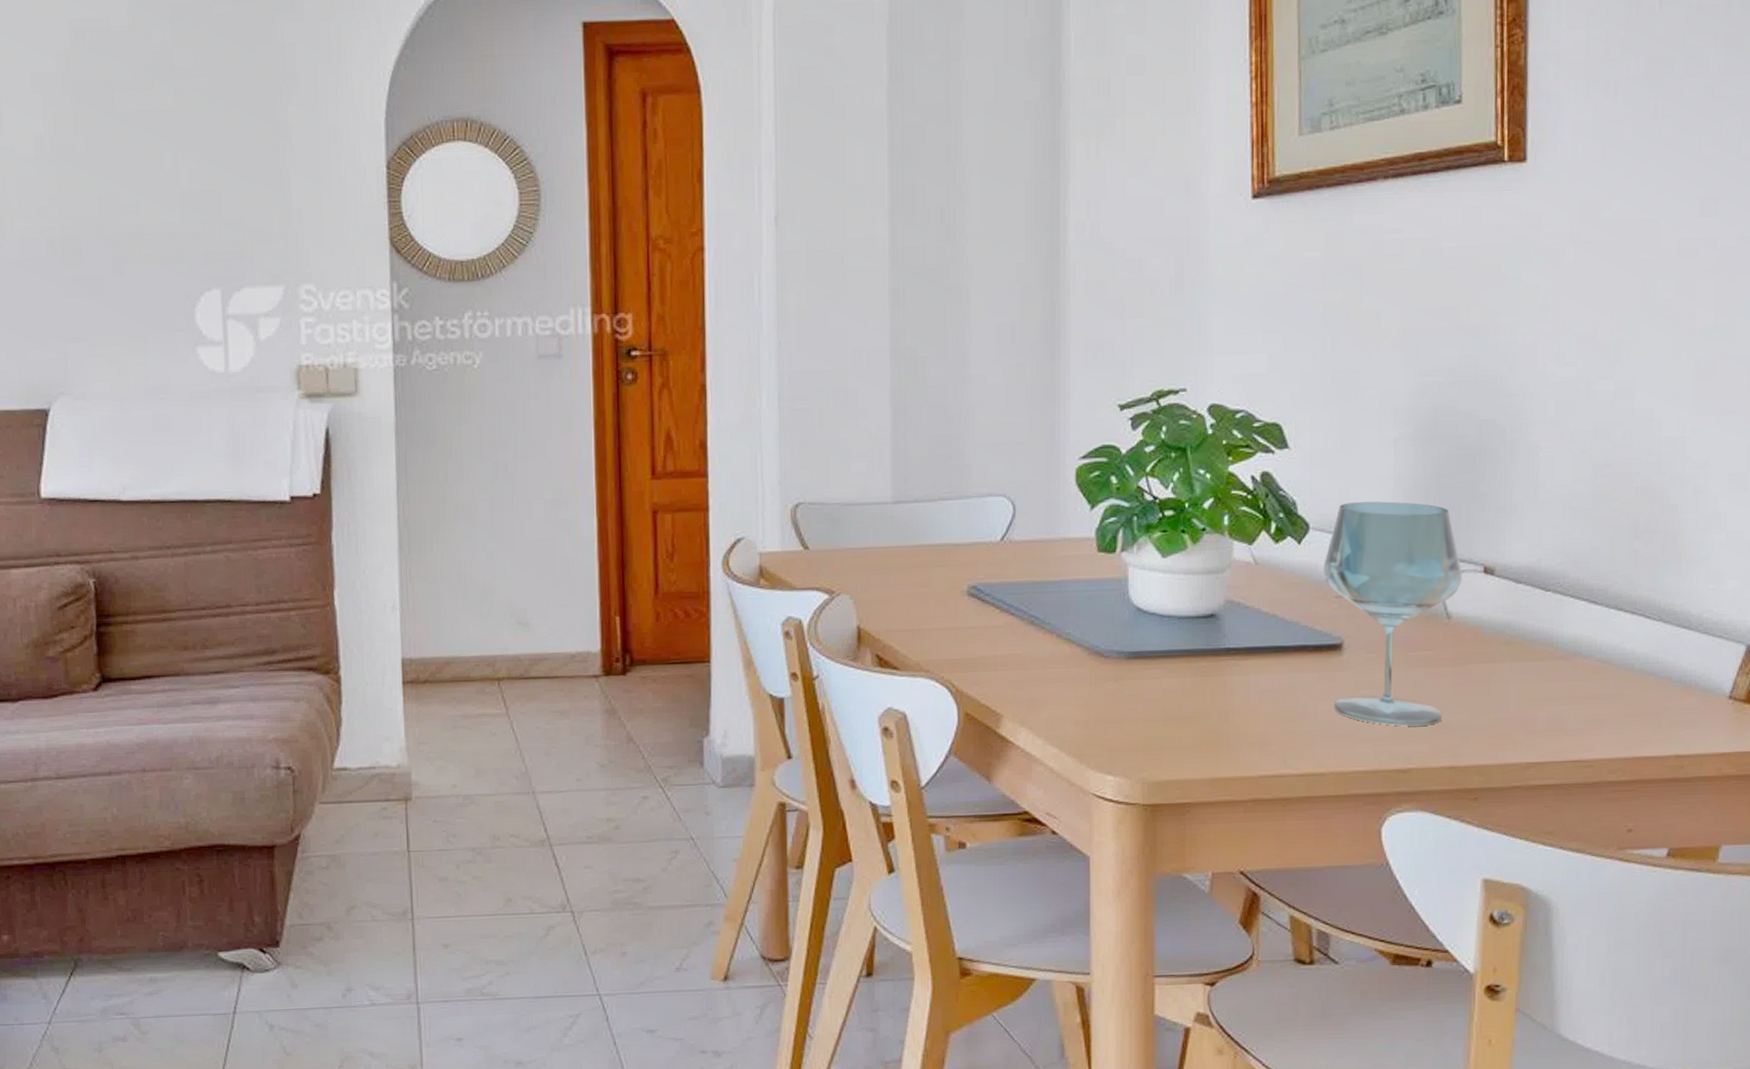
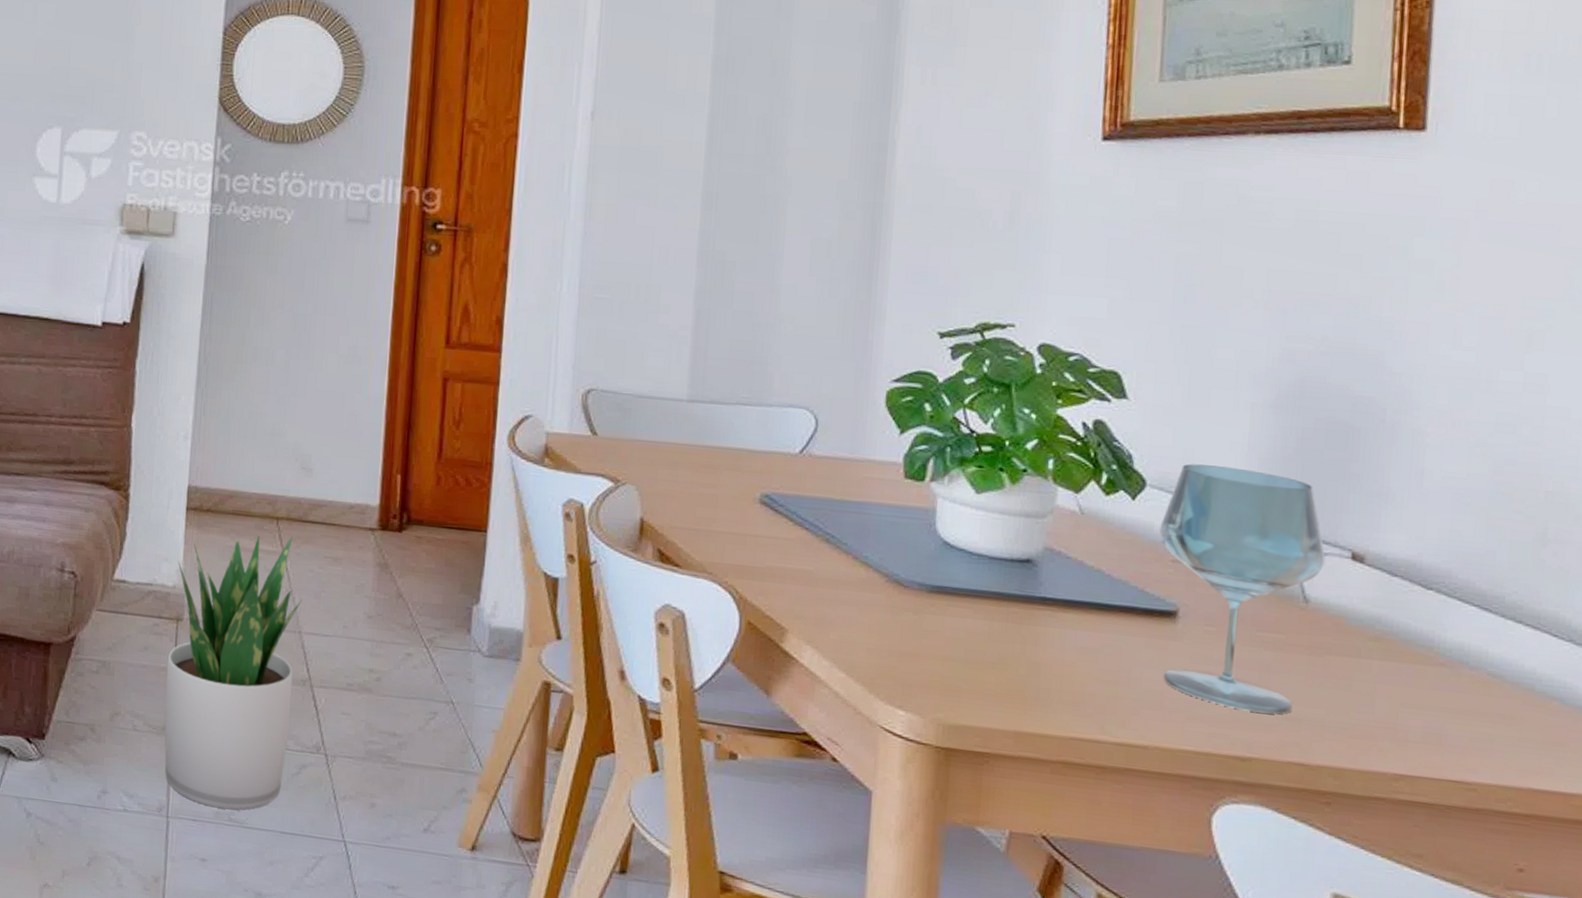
planter: none [399,695,533,985] -> present [164,536,303,810]

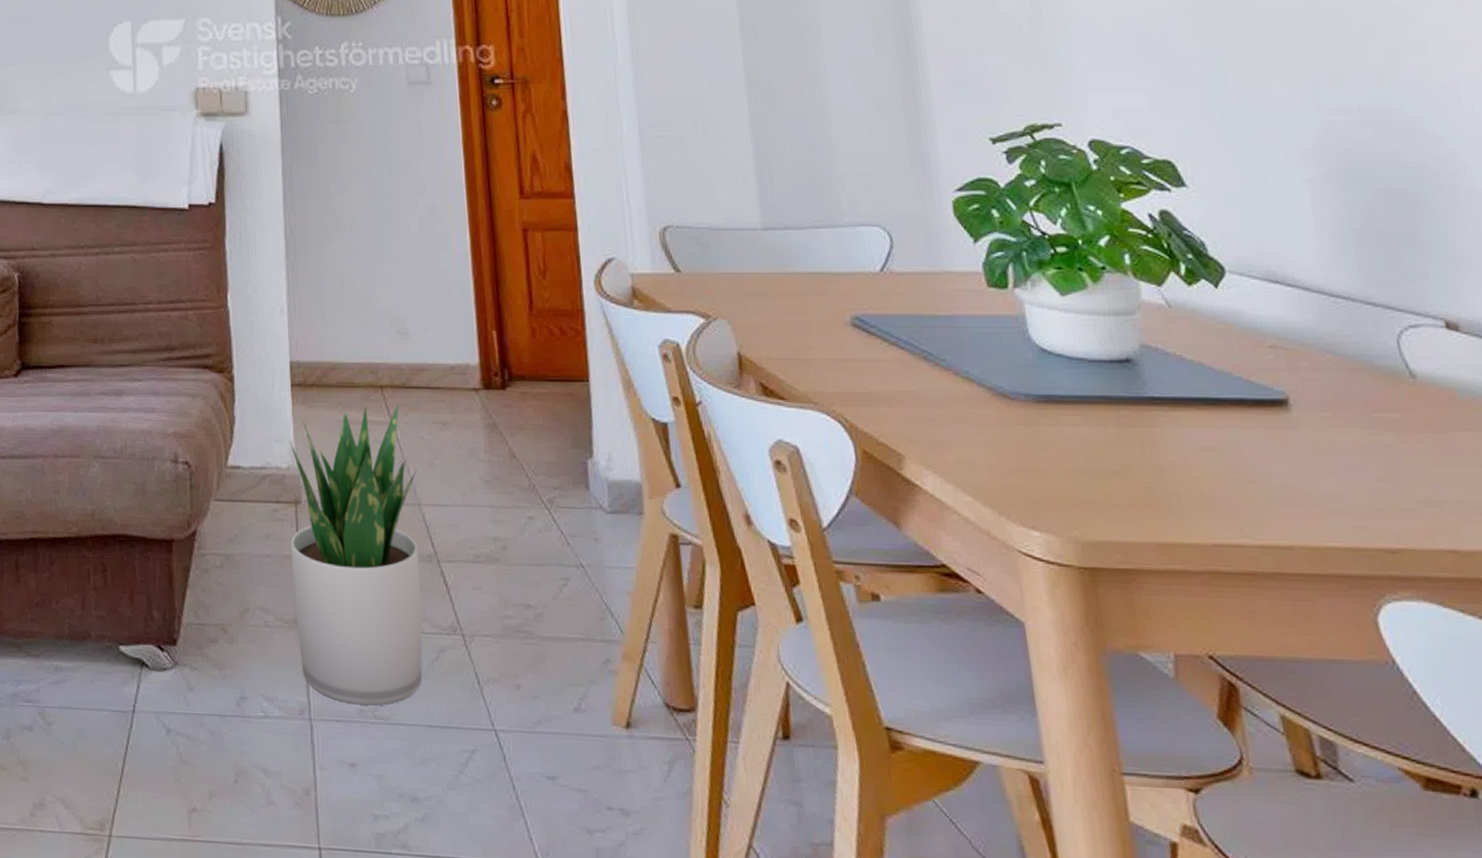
wine glass: present [1159,463,1326,715] -> none [1248,245,1429,500]

